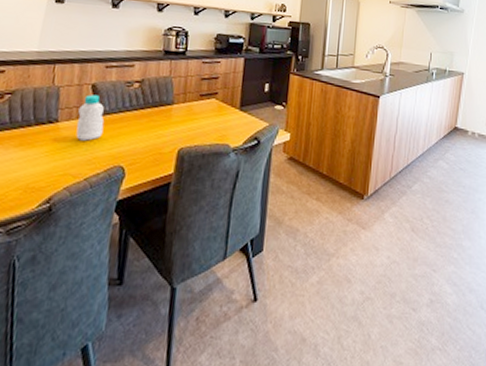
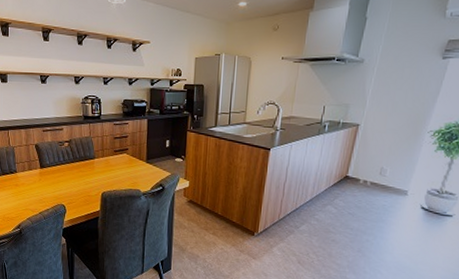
bottle: present [76,94,104,141] -> none [29,152,47,186]

